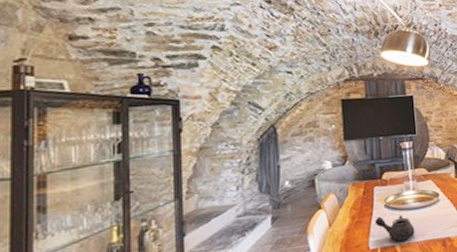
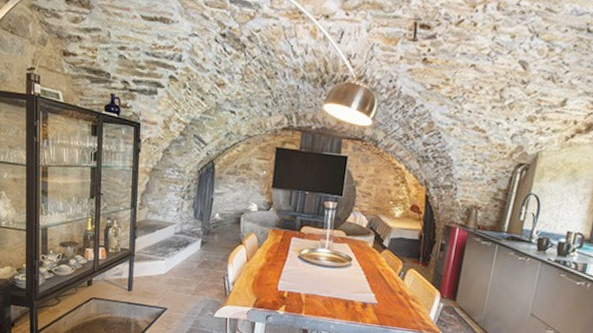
teapot: present [374,215,415,241] -> none [286,264,322,291]

